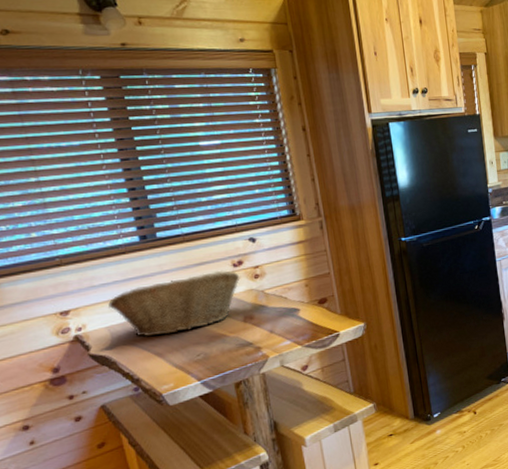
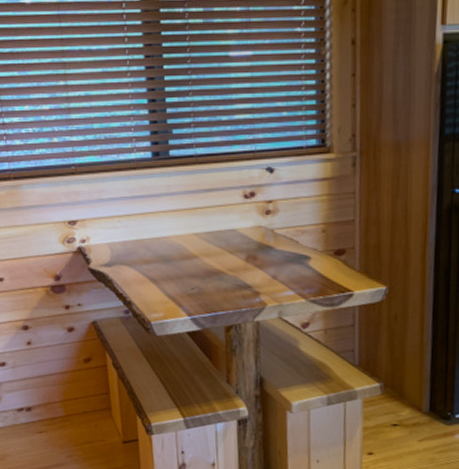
fruit basket: present [108,270,240,337] -> none [113,200,250,261]

